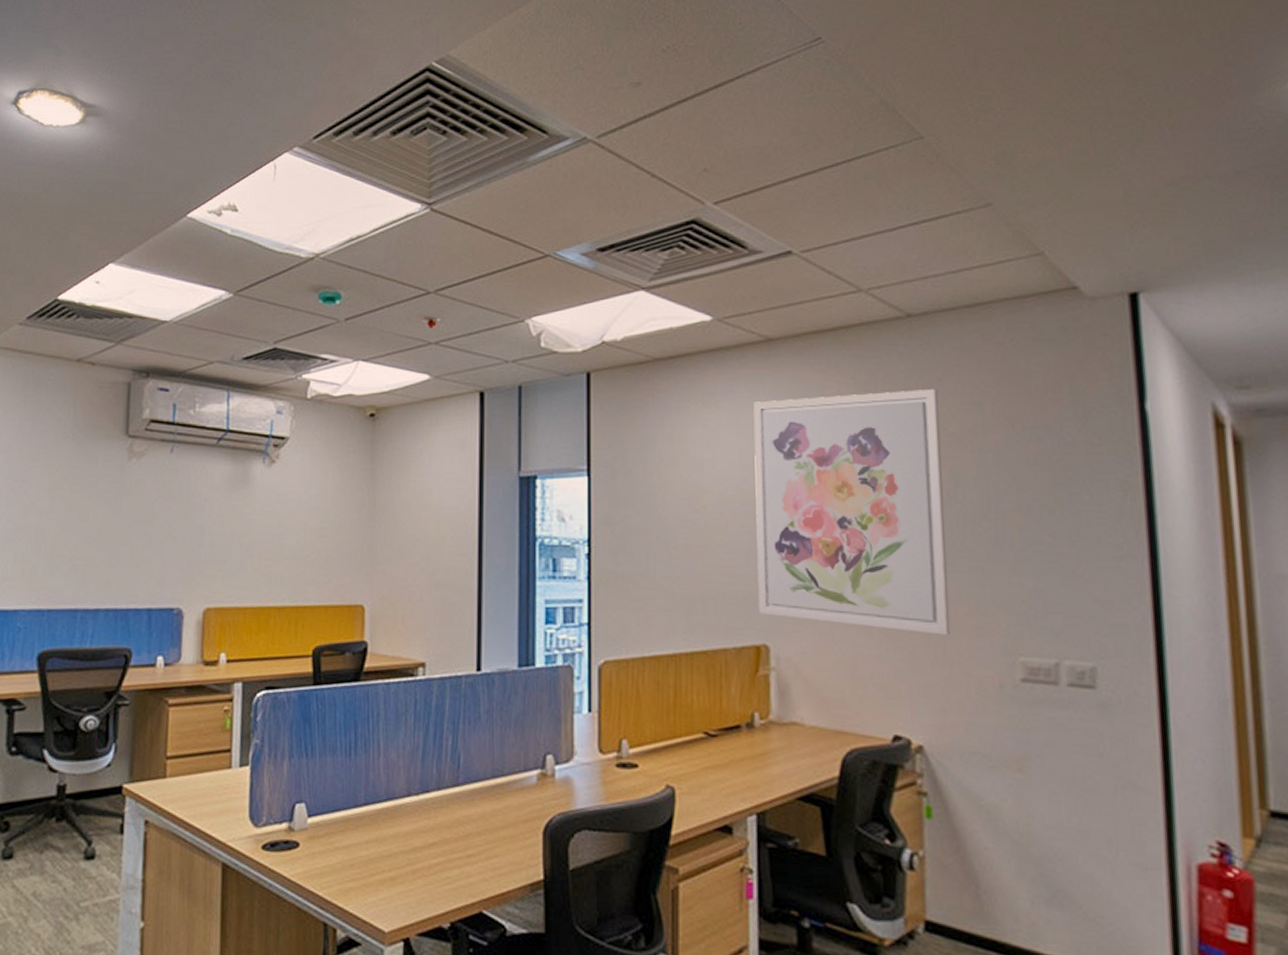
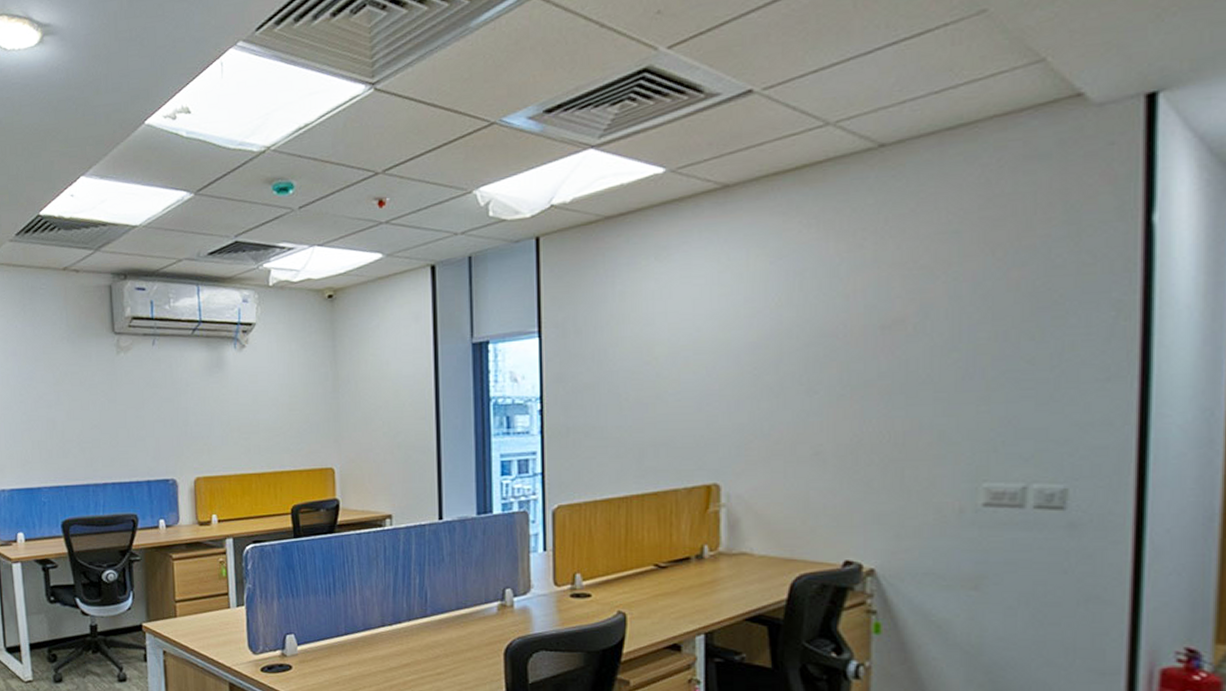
wall art: present [753,388,951,636] -> none [708,220,911,466]

